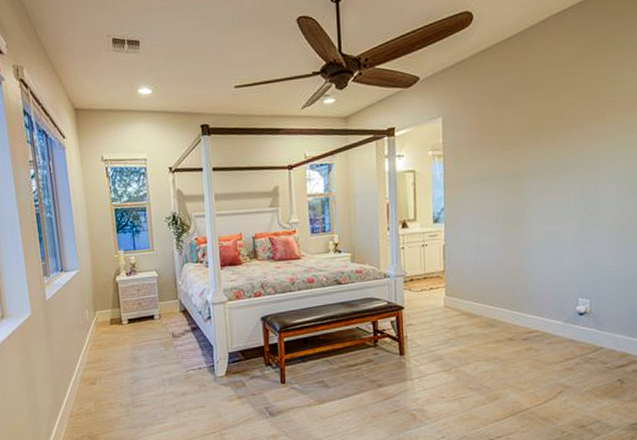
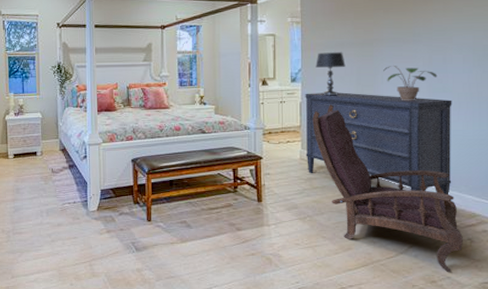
dresser: none [449,231,604,336] -> present [305,92,452,196]
armchair: none [457,245,613,416] -> present [312,104,463,272]
table lamp: none [459,187,492,236] -> present [316,52,346,96]
potted plant: none [532,200,589,238] -> present [383,66,438,101]

